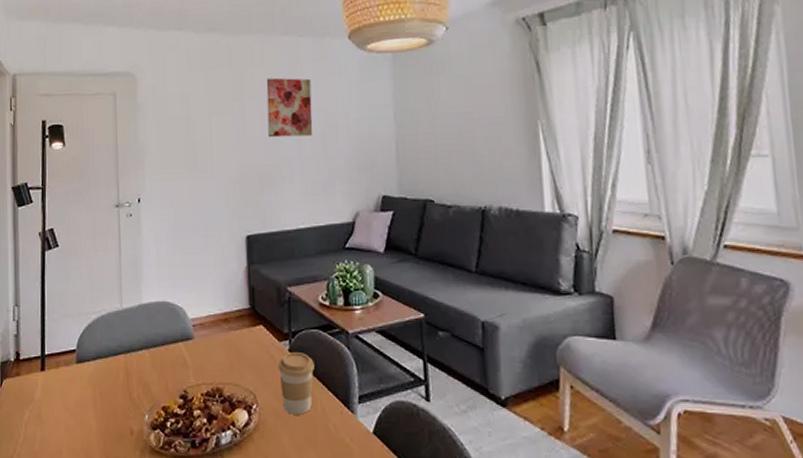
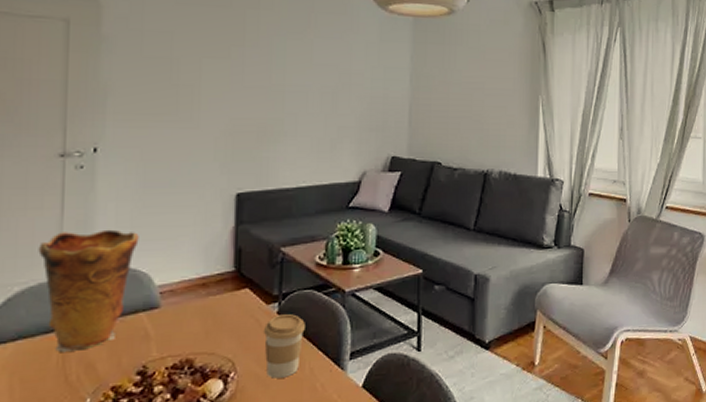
vase: none [106,268,175,373] -> present [38,229,139,353]
wall art: present [266,77,313,138] -> none [272,25,325,91]

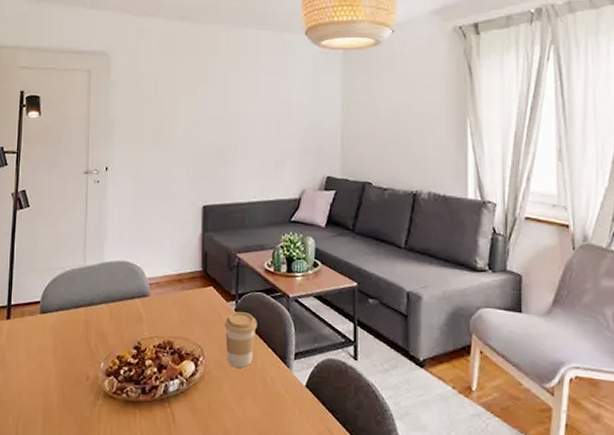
vase: present [38,229,139,353] -> none [72,230,135,325]

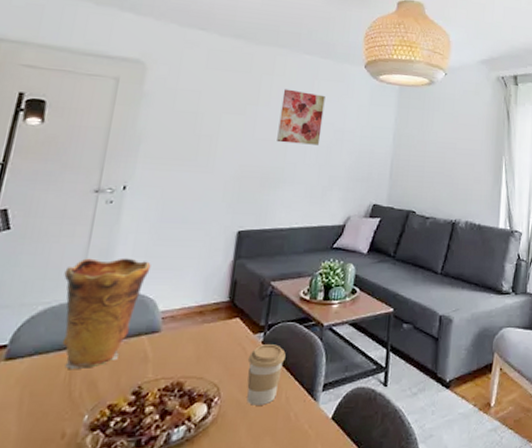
vase: none [72,230,135,325] -> present [62,258,151,370]
wall art: none [228,65,269,119] -> present [277,89,325,145]

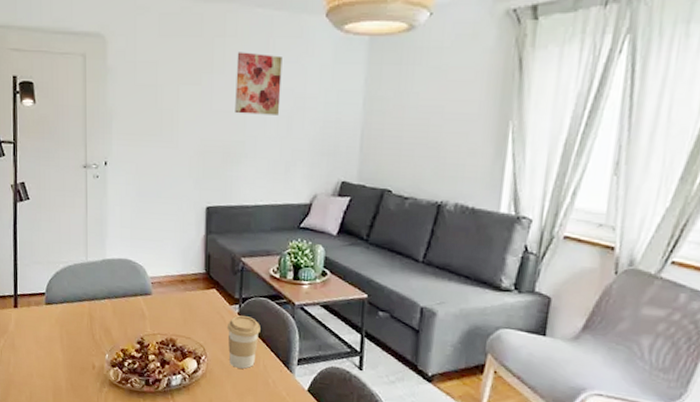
vase: present [62,258,151,370] -> none [73,226,137,318]

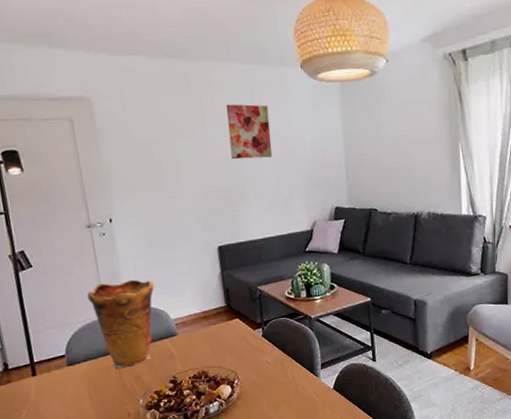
vase: none [73,226,137,318] -> present [87,279,154,369]
coffee cup: present [228,315,260,369] -> none [254,336,285,384]

